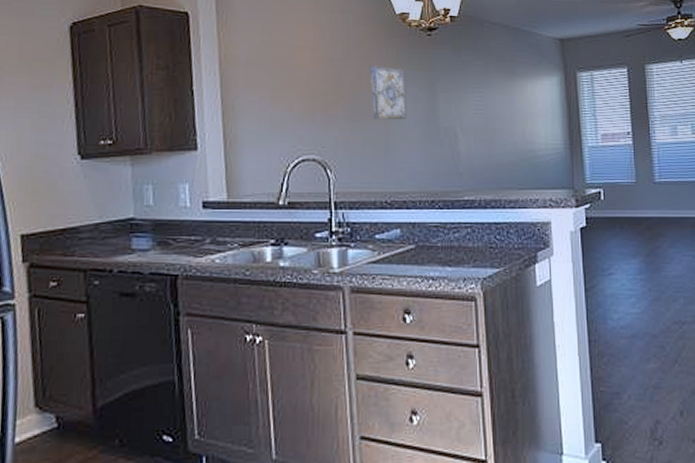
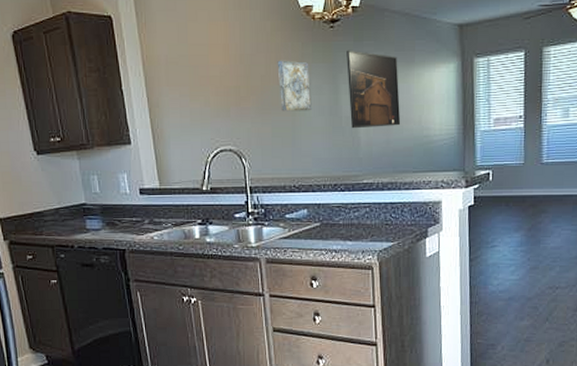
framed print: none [445,58,504,141] -> present [347,50,401,129]

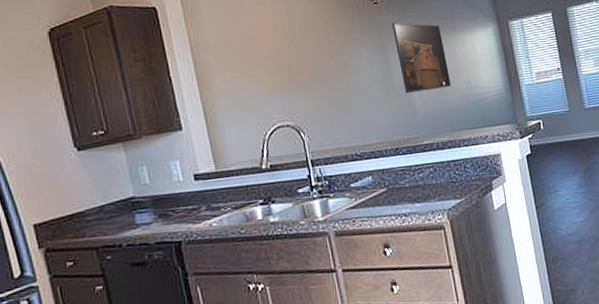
wall art: present [277,60,312,112] -> none [327,36,365,84]

